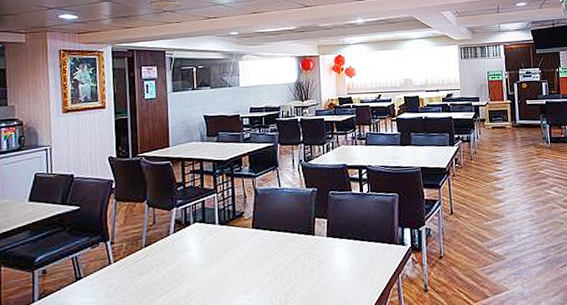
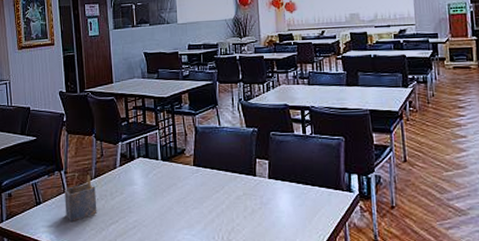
napkin holder: none [109,244,147,296] -> present [64,175,97,221]

